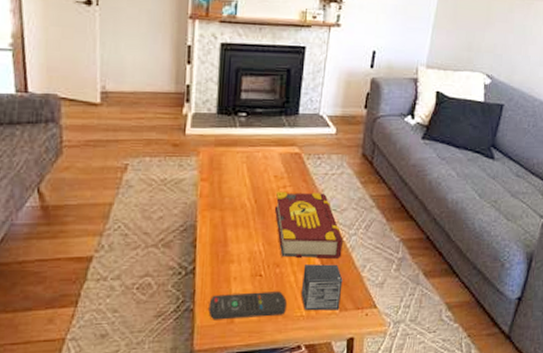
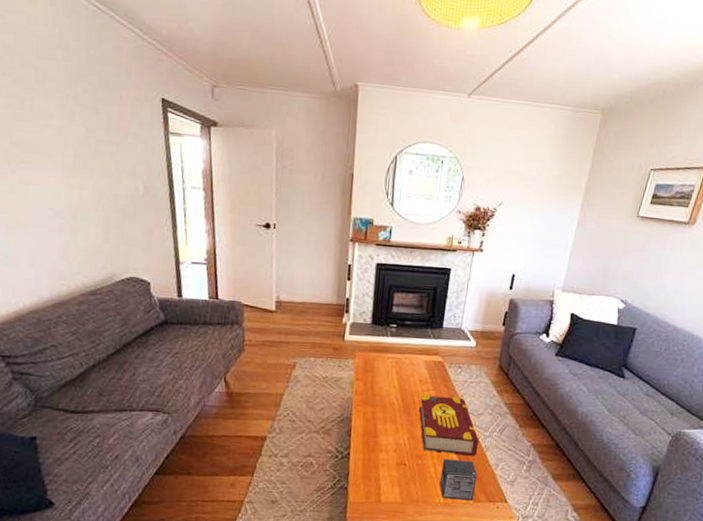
remote control: present [208,291,287,320] -> none [360,477,427,500]

